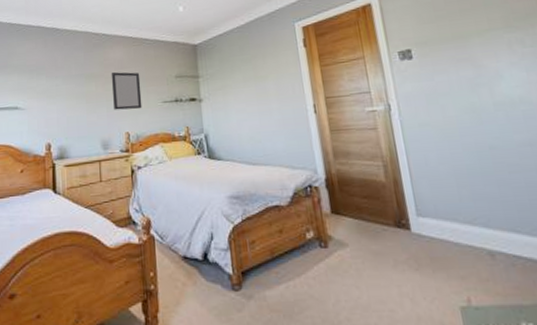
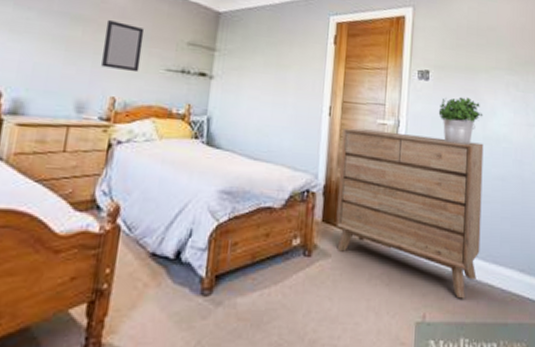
dresser: none [332,110,525,280] -> present [335,128,484,299]
potted plant: none [431,66,488,117] -> present [438,96,483,145]

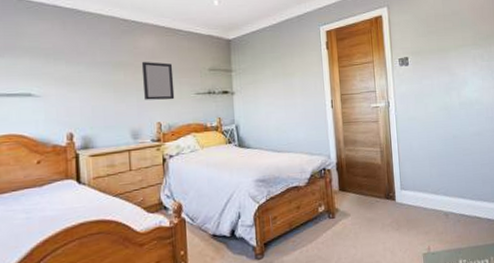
dresser: present [335,128,484,299] -> none [344,108,467,231]
potted plant: present [438,96,483,145] -> none [420,74,457,113]

